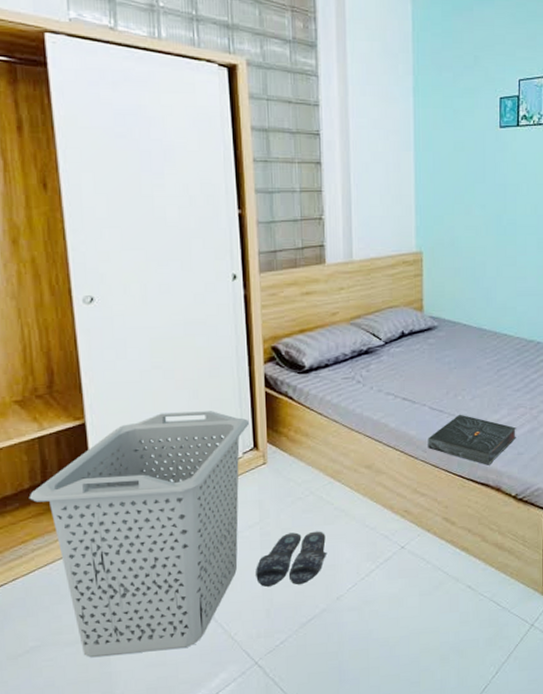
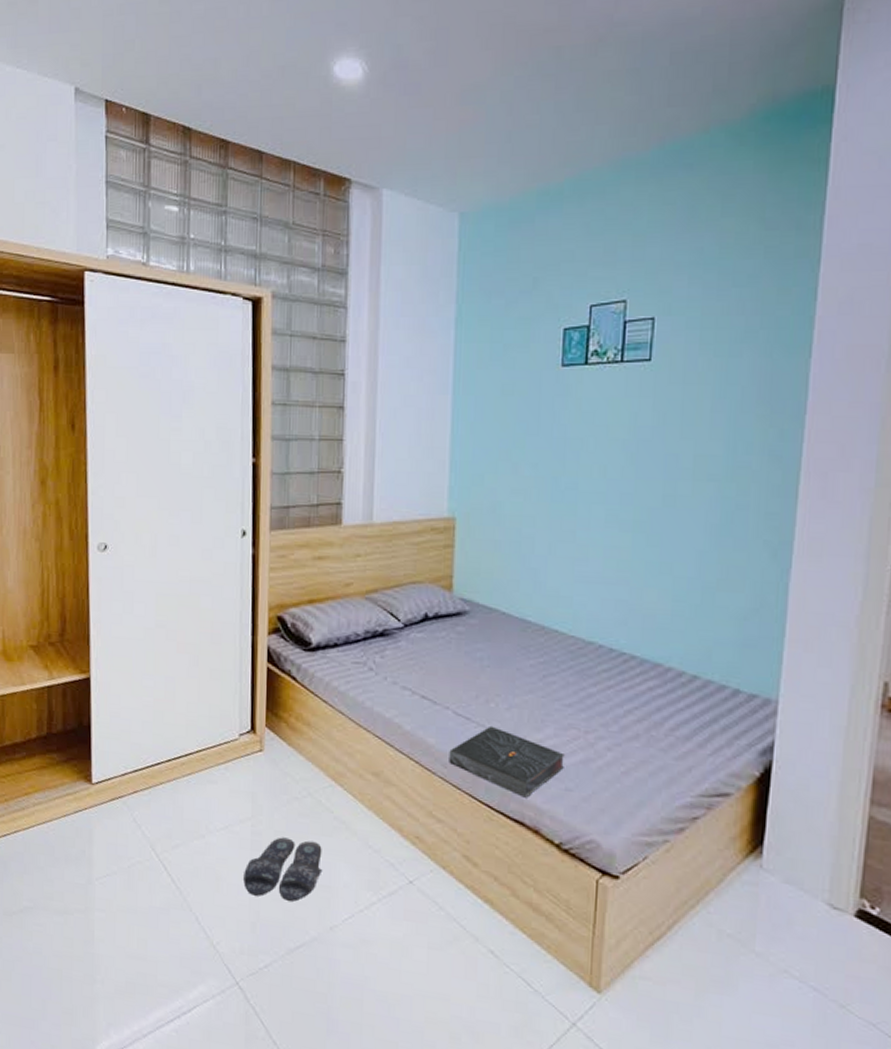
laundry basket: present [28,411,250,658] -> none [35,677,249,947]

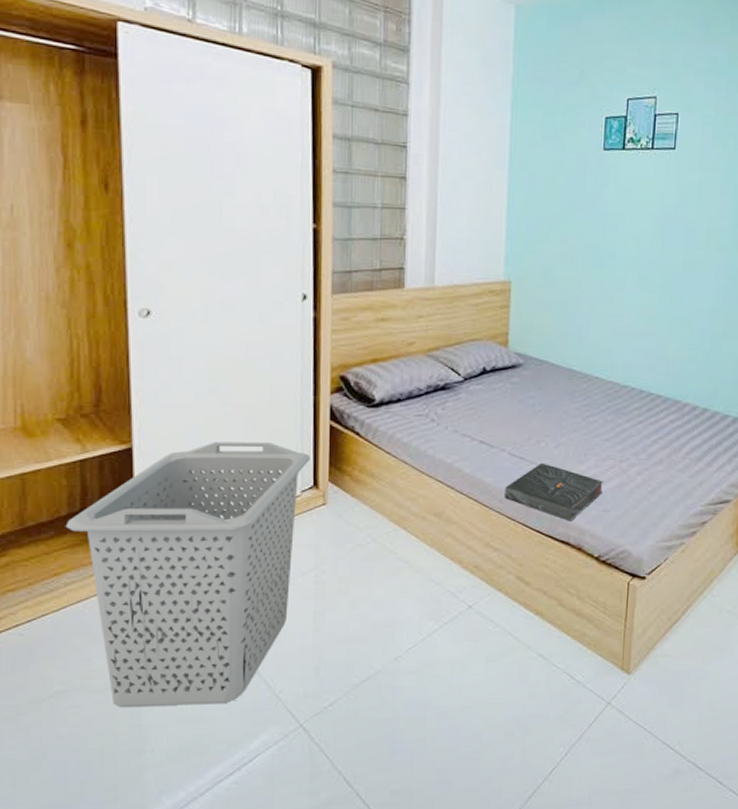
laundry basket: none [35,677,249,947] -> present [65,442,311,708]
slippers: present [243,837,323,901] -> none [307,583,387,641]

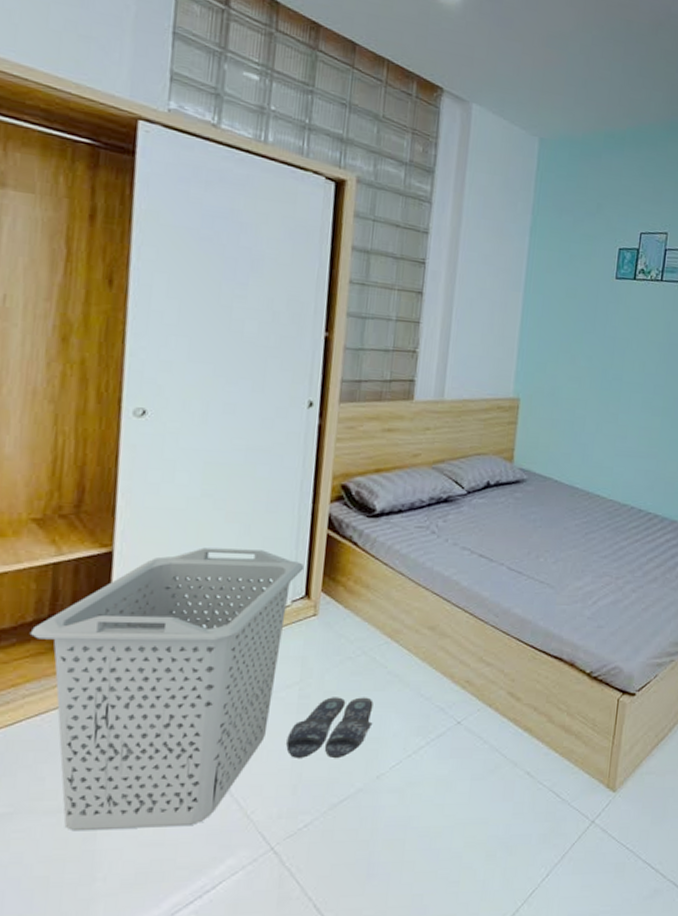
slippers: none [307,583,387,641] -> present [286,697,373,758]
book: present [504,462,603,521] -> none [500,577,599,637]

